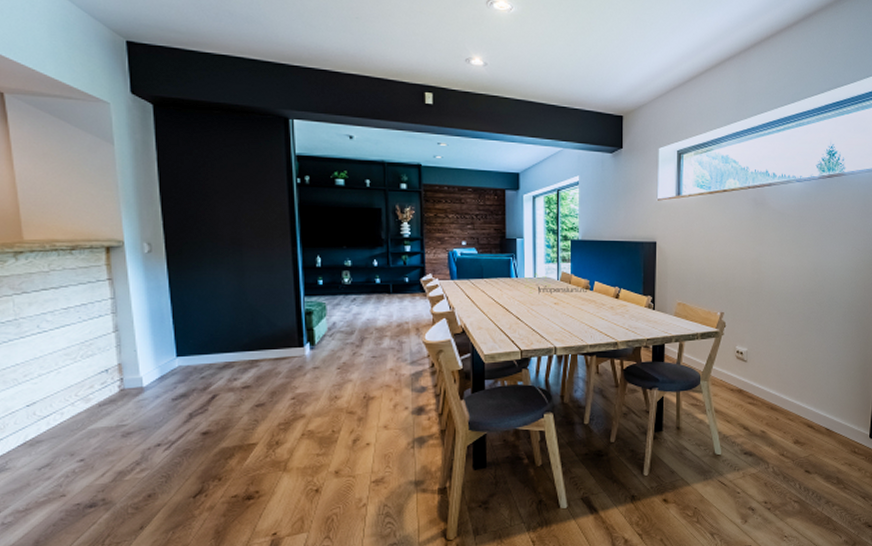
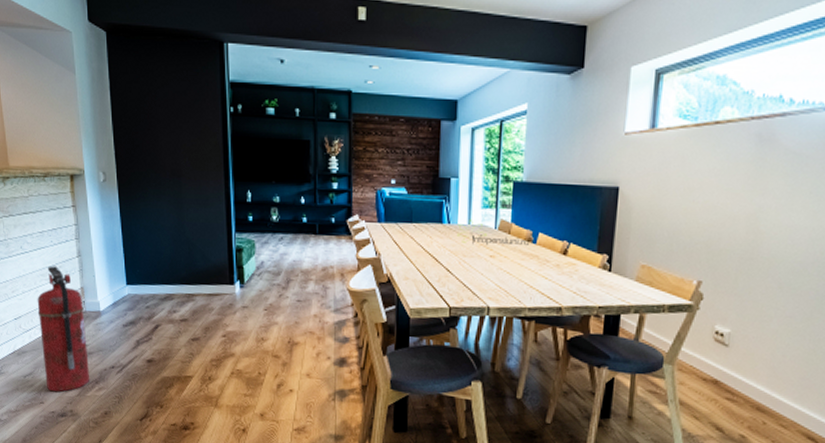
fire extinguisher: none [58,343,129,482] -> present [37,265,90,393]

